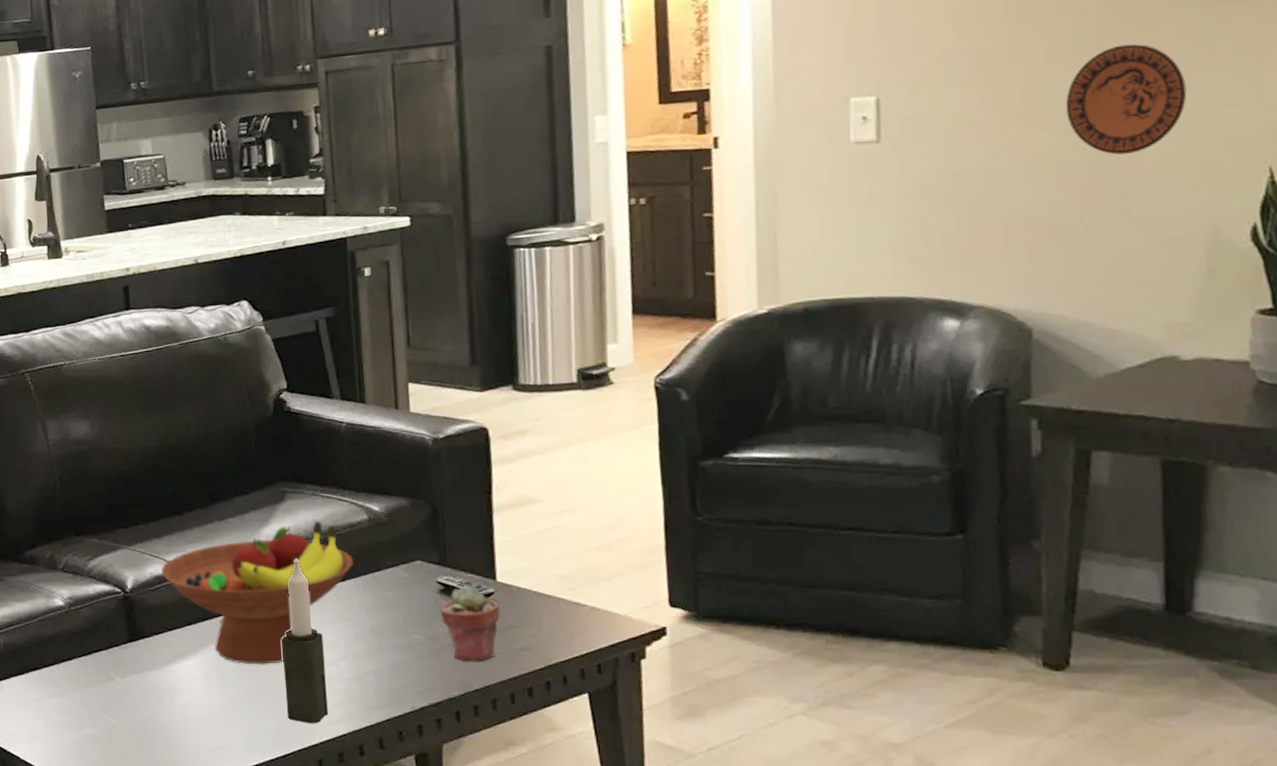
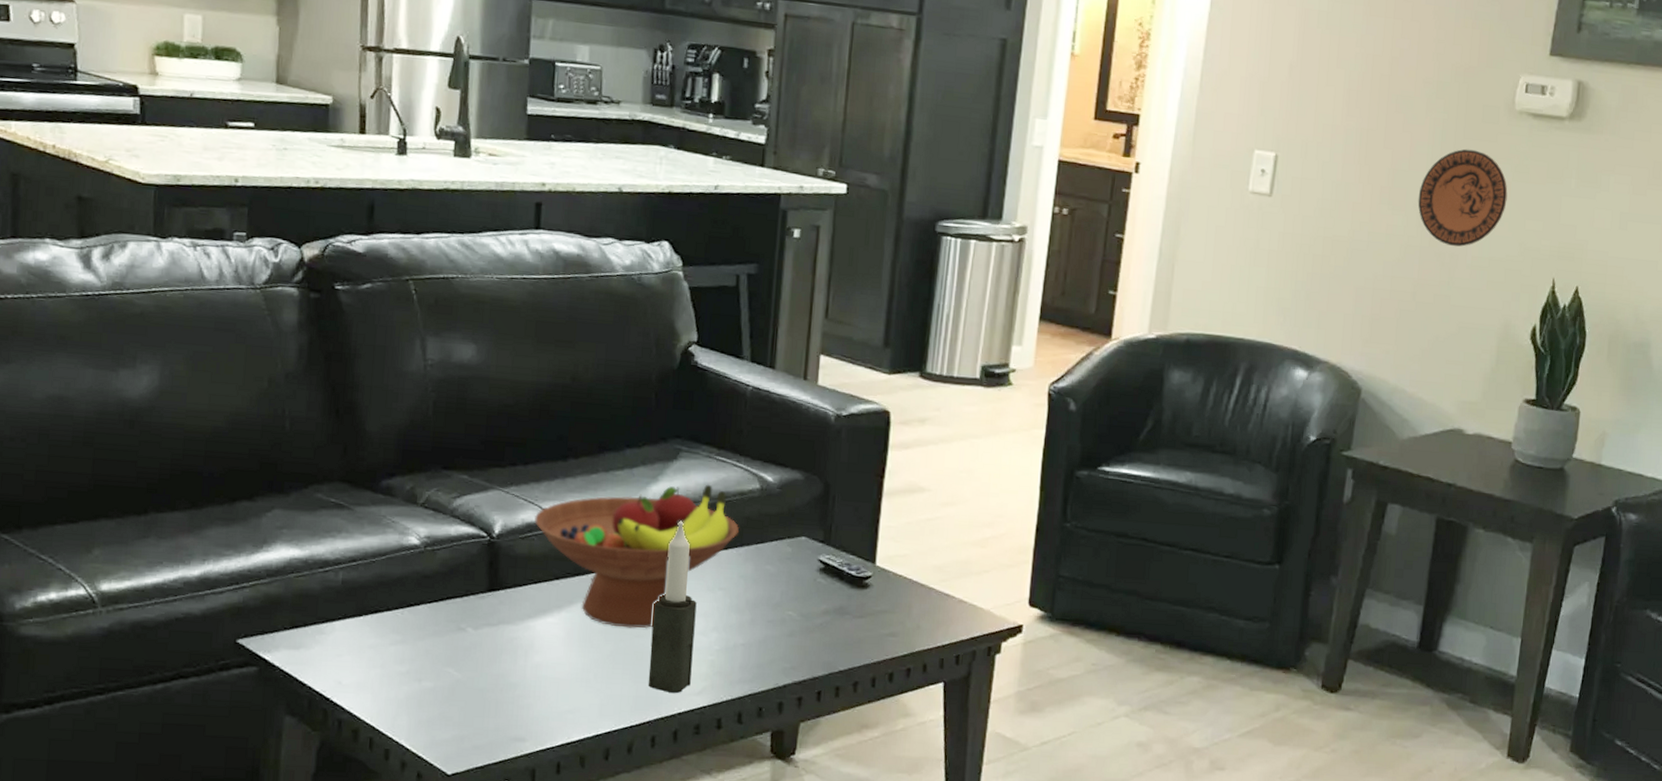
potted succulent: present [440,585,501,662] -> none [816,566,875,642]

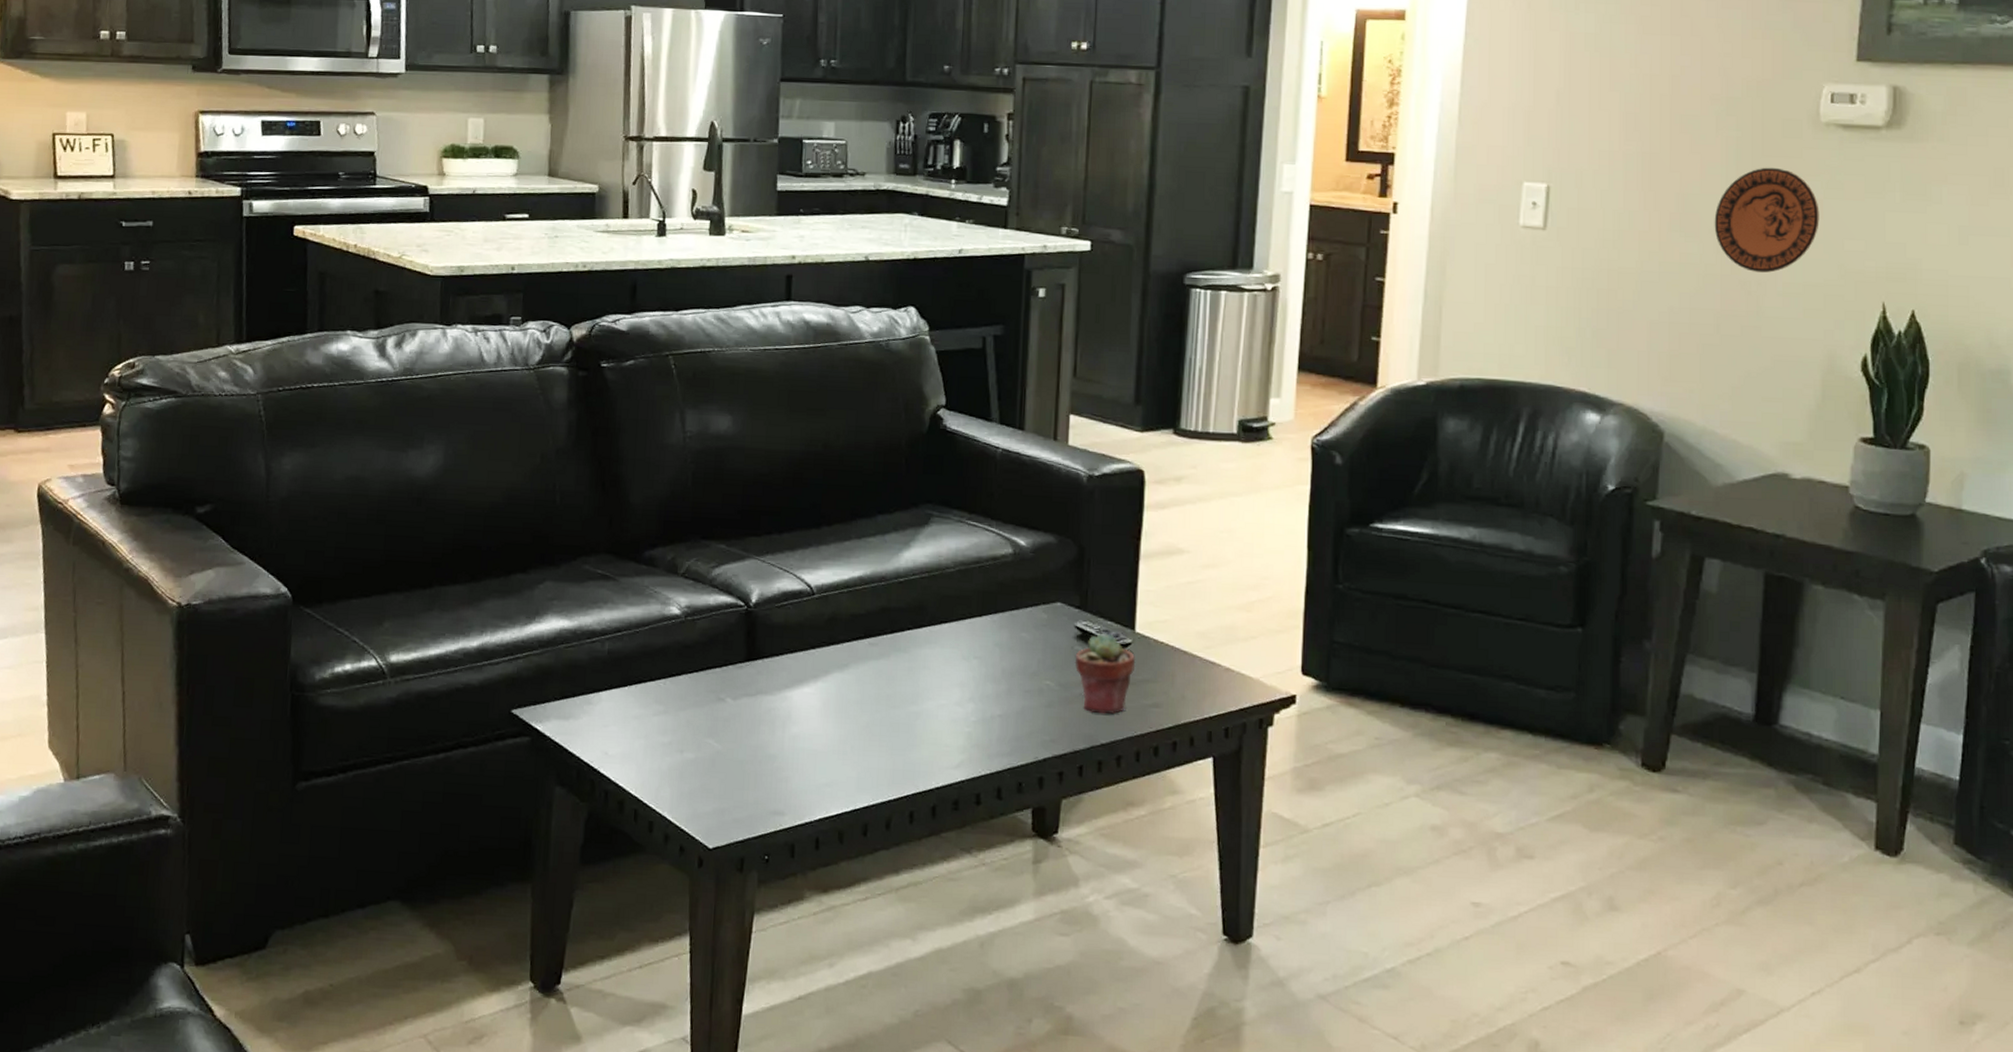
fruit bowl: present [535,484,739,629] -> none [790,549,992,699]
candle: present [648,520,697,694] -> none [904,587,952,767]
potted succulent: none [816,566,875,642] -> present [1074,633,1136,714]

